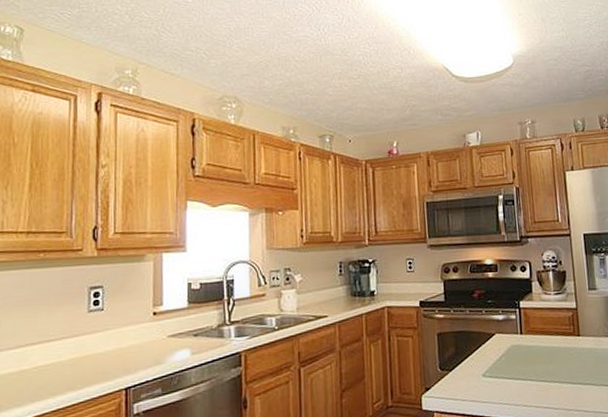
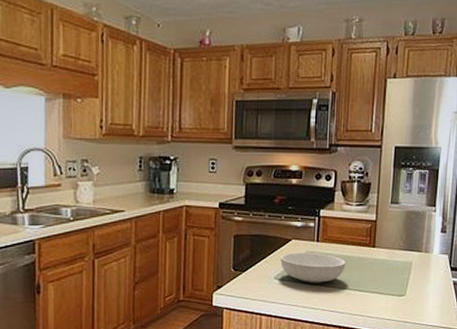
serving bowl: none [486,345,553,379] -> present [280,252,346,283]

